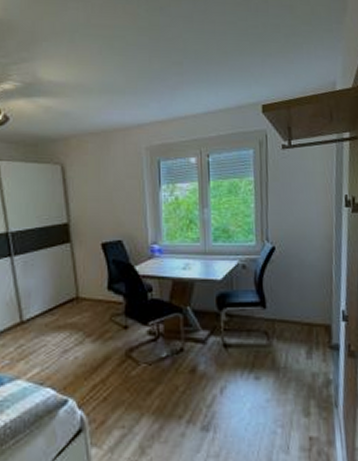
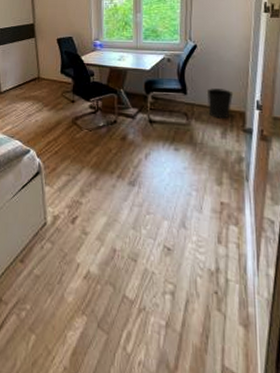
wastebasket: none [288,299,318,335] -> present [206,88,234,119]

